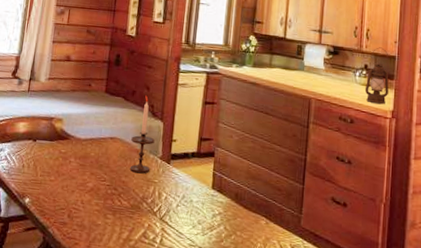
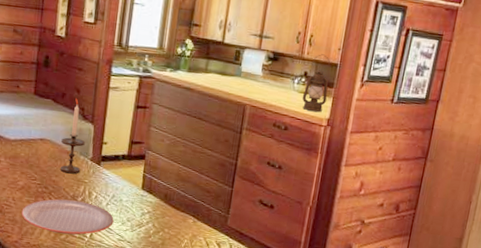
plate: none [89,201,185,241] -> present [21,199,114,235]

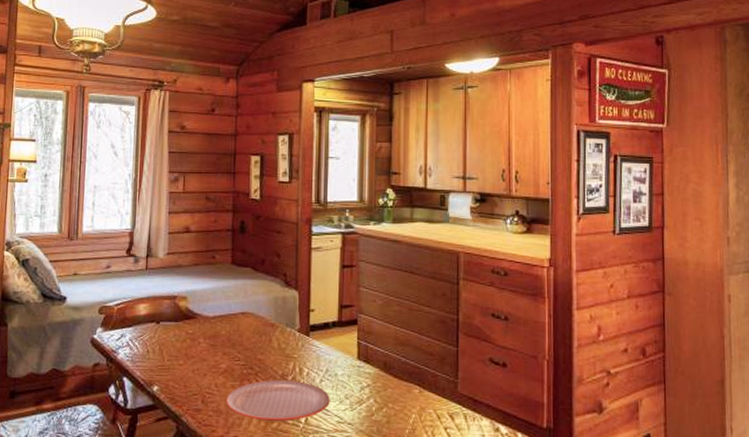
candlestick: present [60,98,85,174] -> none [265,263,290,349]
lantern: present [302,54,330,112] -> none [517,190,544,252]

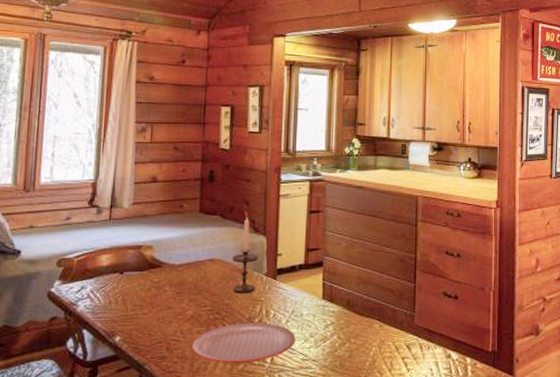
candlestick: none [265,263,290,349] -> present [232,211,258,294]

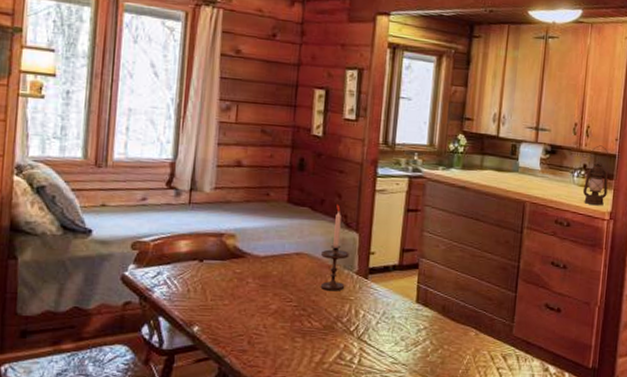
plate: present [191,323,296,364] -> none [274,321,386,363]
lantern: none [469,139,492,195] -> present [582,145,609,205]

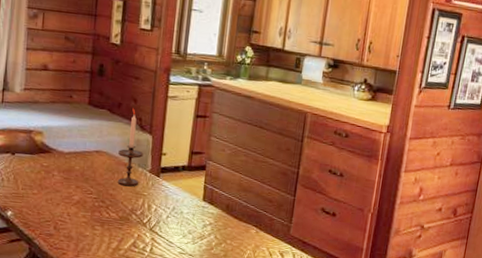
lantern: present [582,145,609,205] -> none [362,61,389,119]

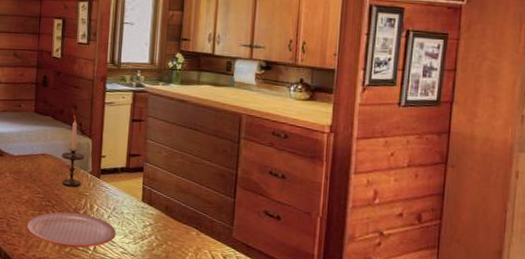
plate: none [77,213,175,250] -> present [27,212,116,248]

